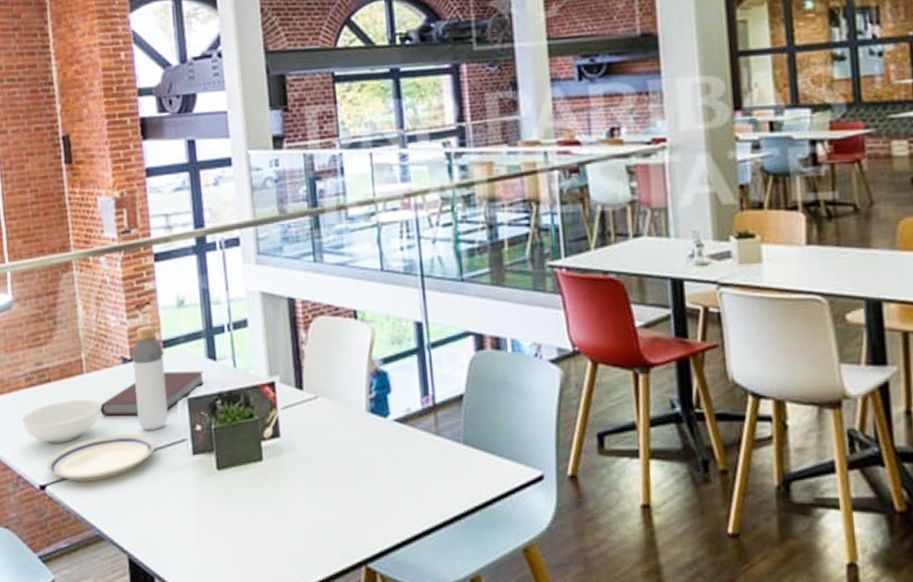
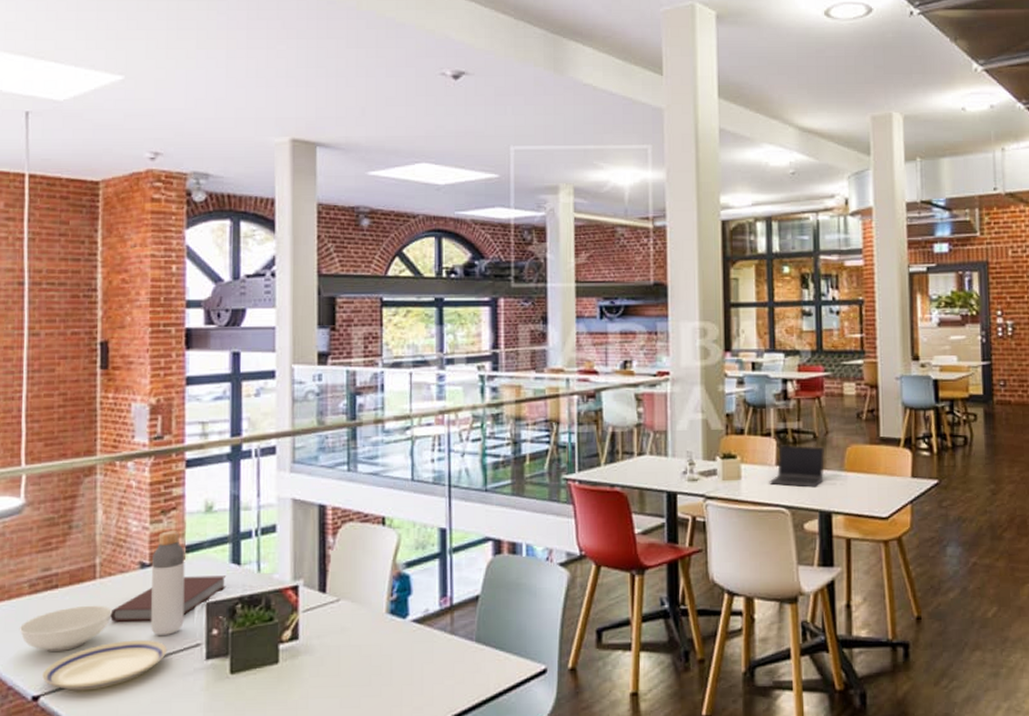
laptop computer: none [798,220,870,270] -> present [769,445,824,487]

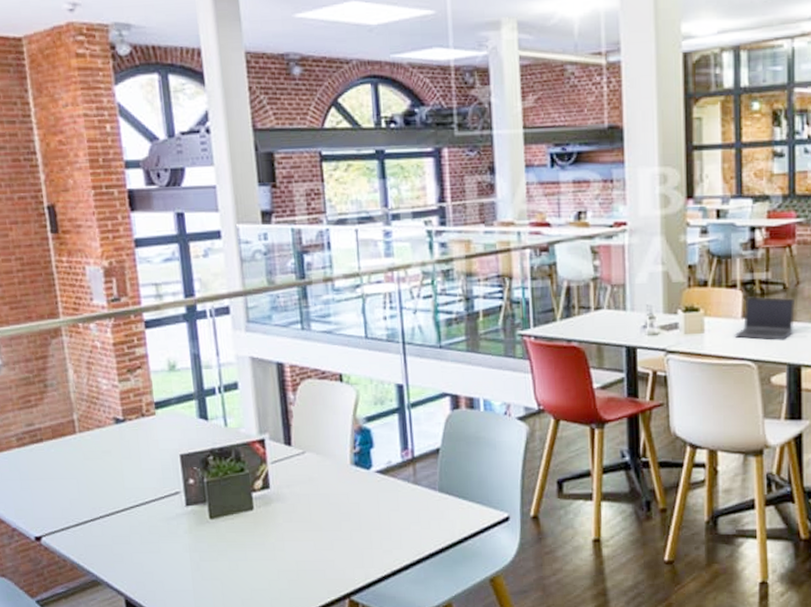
bowl: present [19,605,113,653] -> none [13,457,96,499]
plate: present [42,639,168,691] -> none [41,488,150,533]
book: present [110,575,227,622] -> none [94,430,197,472]
bottle: present [151,531,185,635] -> none [125,388,162,484]

